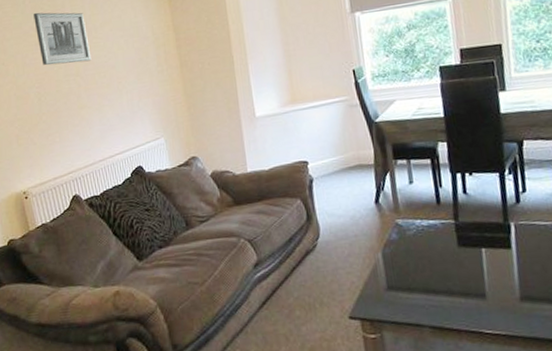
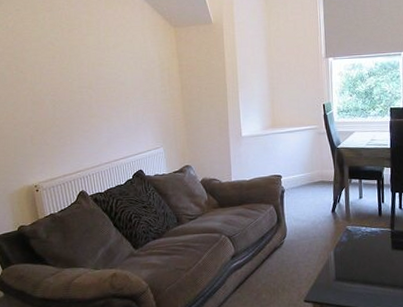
wall art: present [34,12,92,66] -> none [52,29,104,77]

